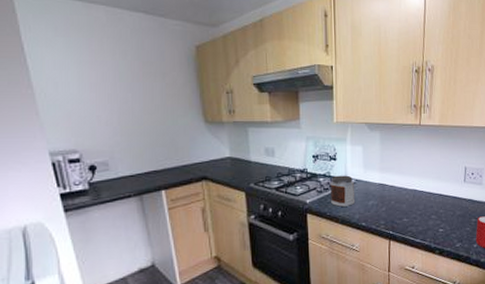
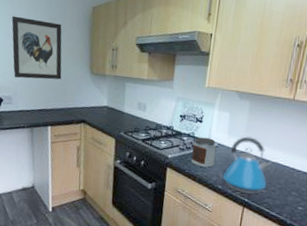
wall art: none [93,63,170,139] -> present [11,16,62,80]
kettle: none [361,168,409,226] -> present [219,136,271,194]

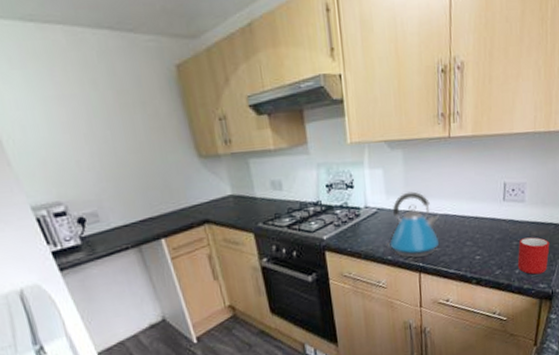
wall art: present [11,16,62,80] -> none [61,96,161,186]
jar: present [191,137,217,168] -> none [347,204,379,241]

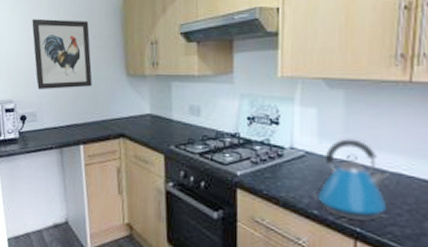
wall art: none [61,96,161,186] -> present [32,18,92,90]

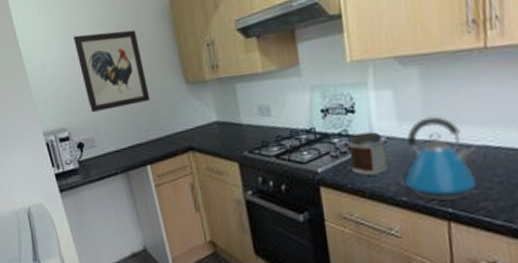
jar: none [268,144,305,186] -> present [348,131,389,176]

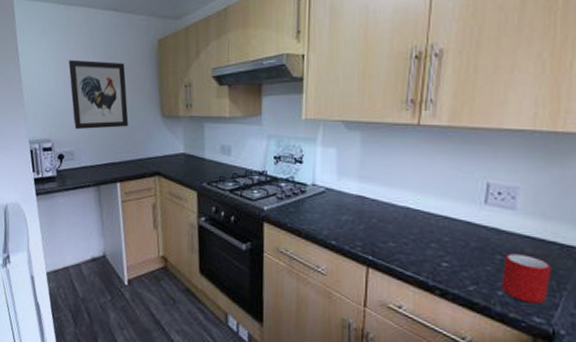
jar: present [348,131,389,176] -> none [292,181,325,219]
kettle: present [398,116,478,201] -> none [330,176,398,249]

